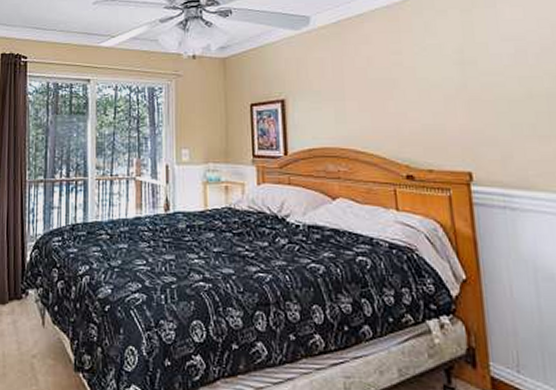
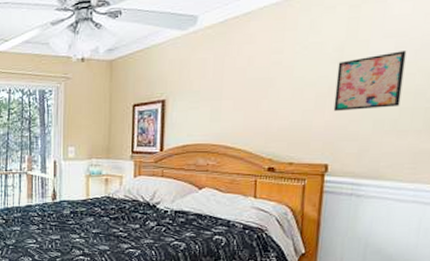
wall art: none [460,54,534,115] -> present [333,51,407,112]

